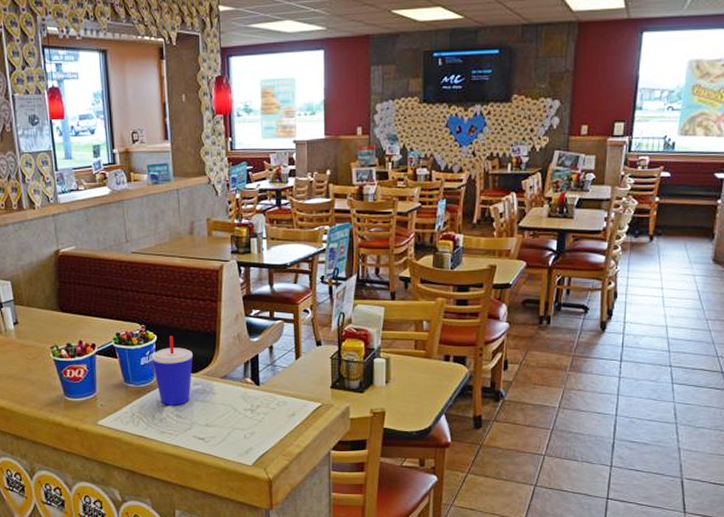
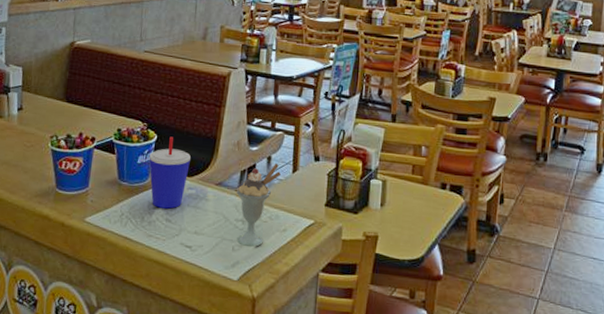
icecream: none [242,349,284,434] -> present [236,158,281,248]

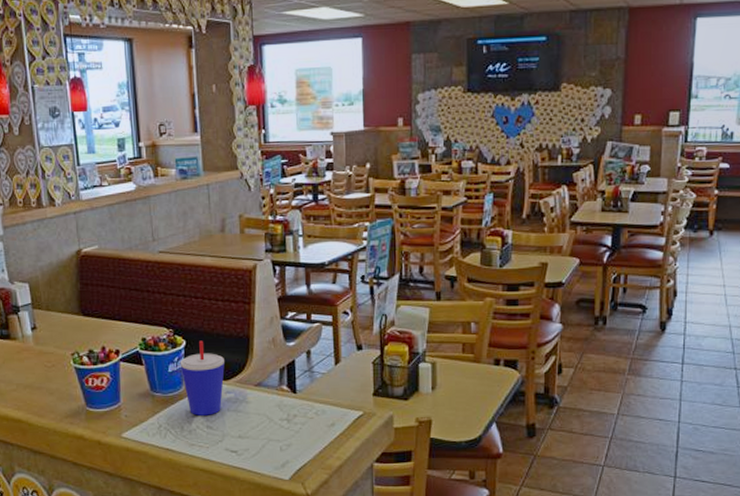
icecream: present [236,158,281,248] -> none [278,354,322,446]

